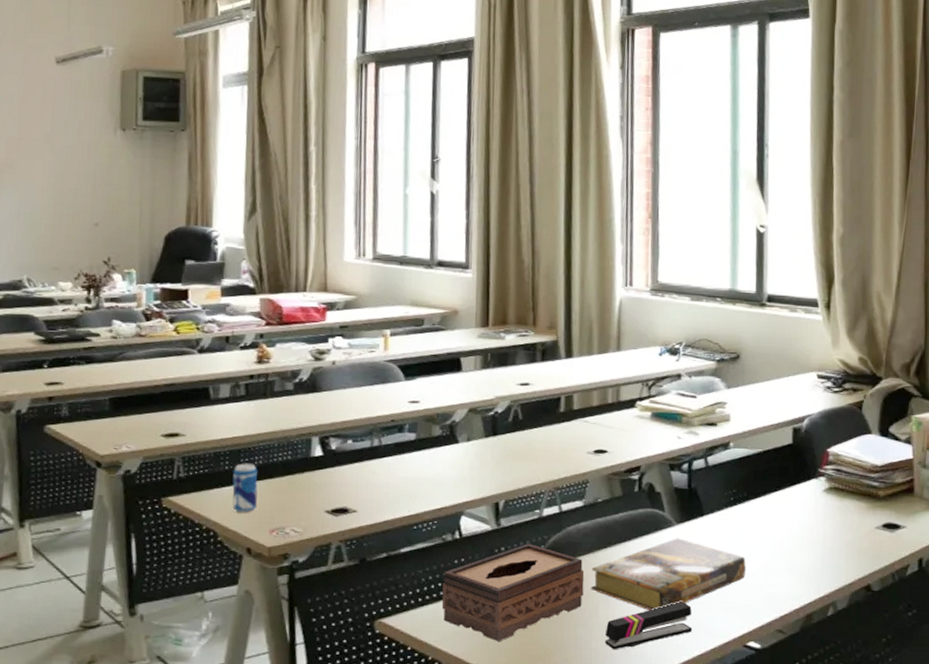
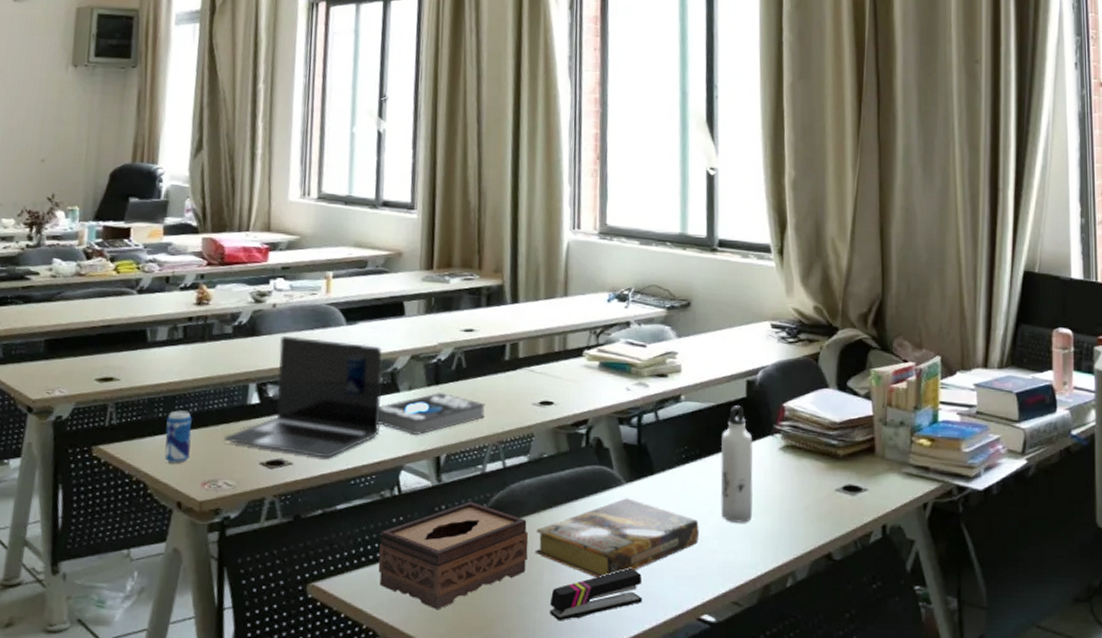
laptop: none [289,391,441,506] -> present [224,335,383,458]
book: none [438,443,542,483] -> present [378,393,485,435]
water bottle: none [766,451,798,559] -> present [720,406,753,523]

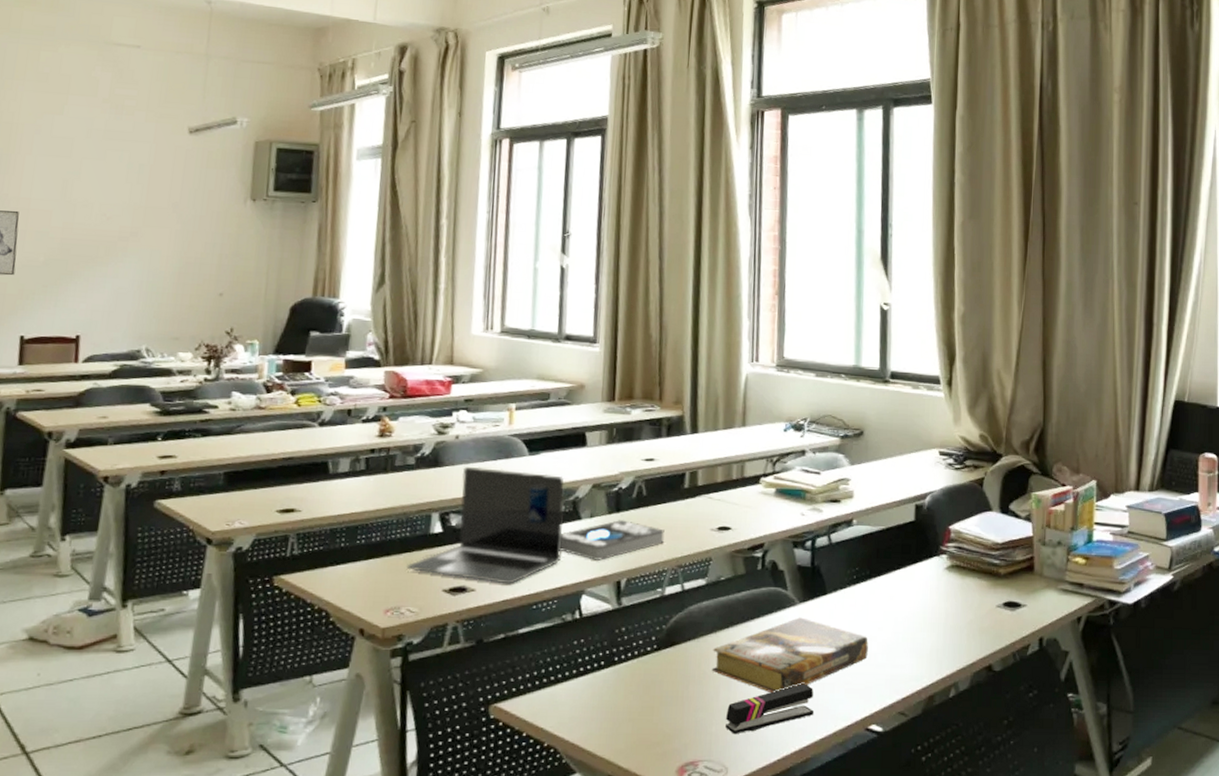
beverage can: present [164,410,192,464] -> none [346,540,374,592]
tissue box: present [378,502,529,609] -> none [559,624,706,726]
water bottle: present [720,406,753,523] -> none [889,529,920,639]

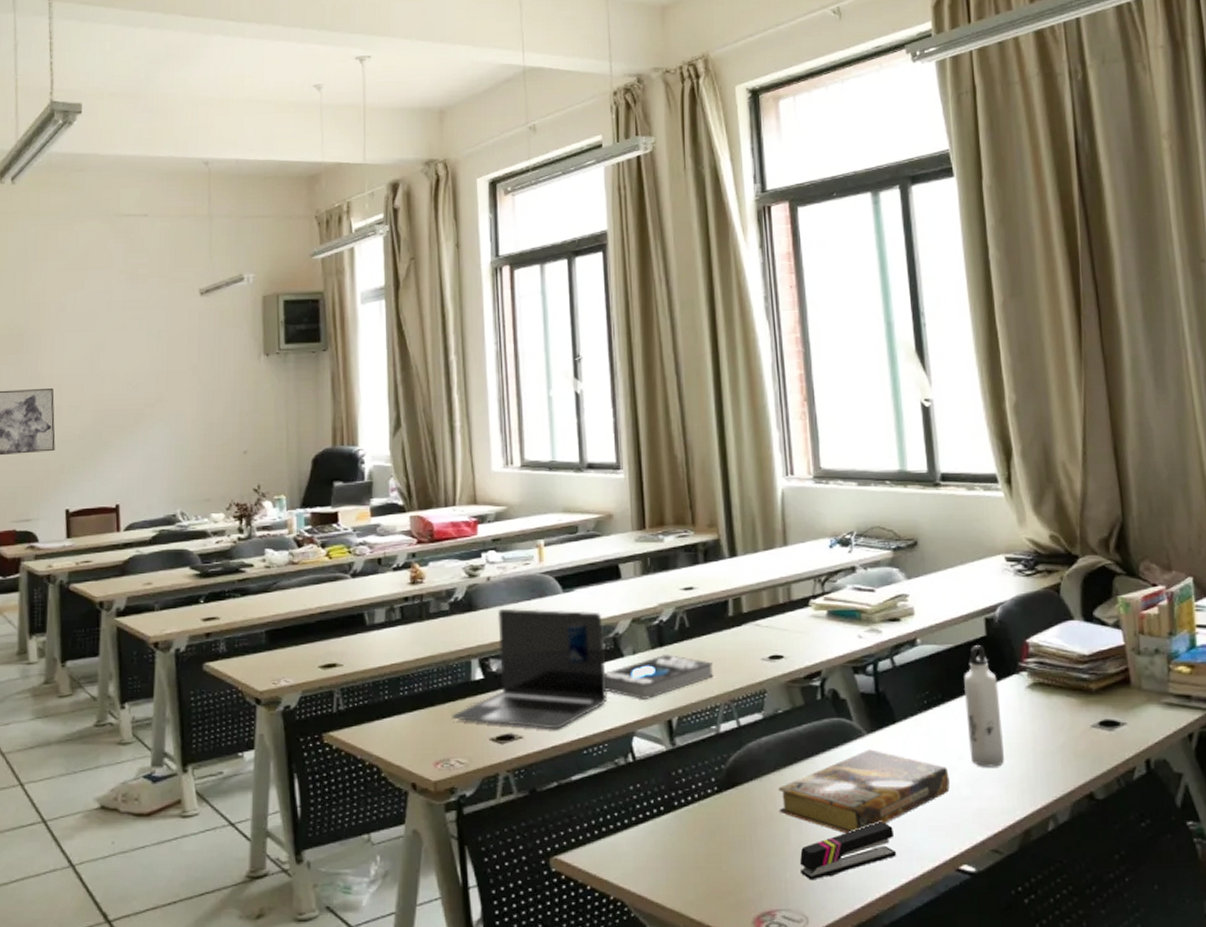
water bottle: none [889,529,920,639] -> present [963,645,1004,767]

